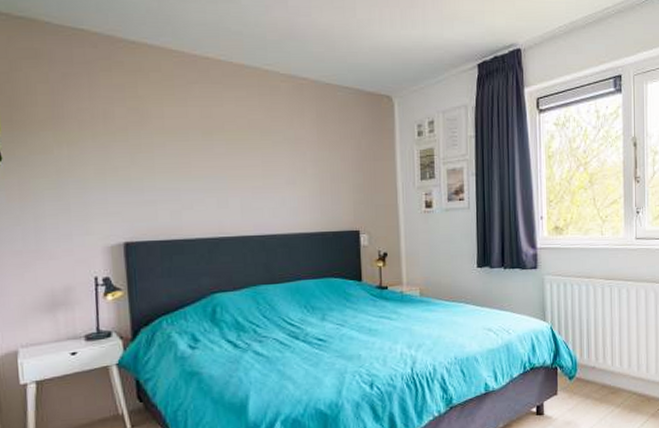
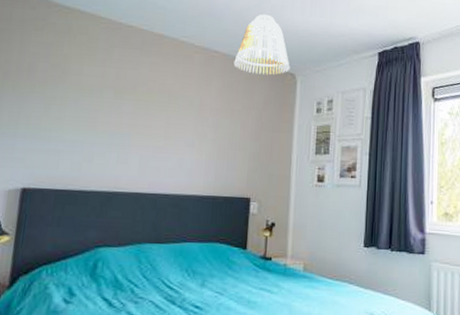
lamp shade: none [324,31,385,100] -> present [234,14,290,75]

